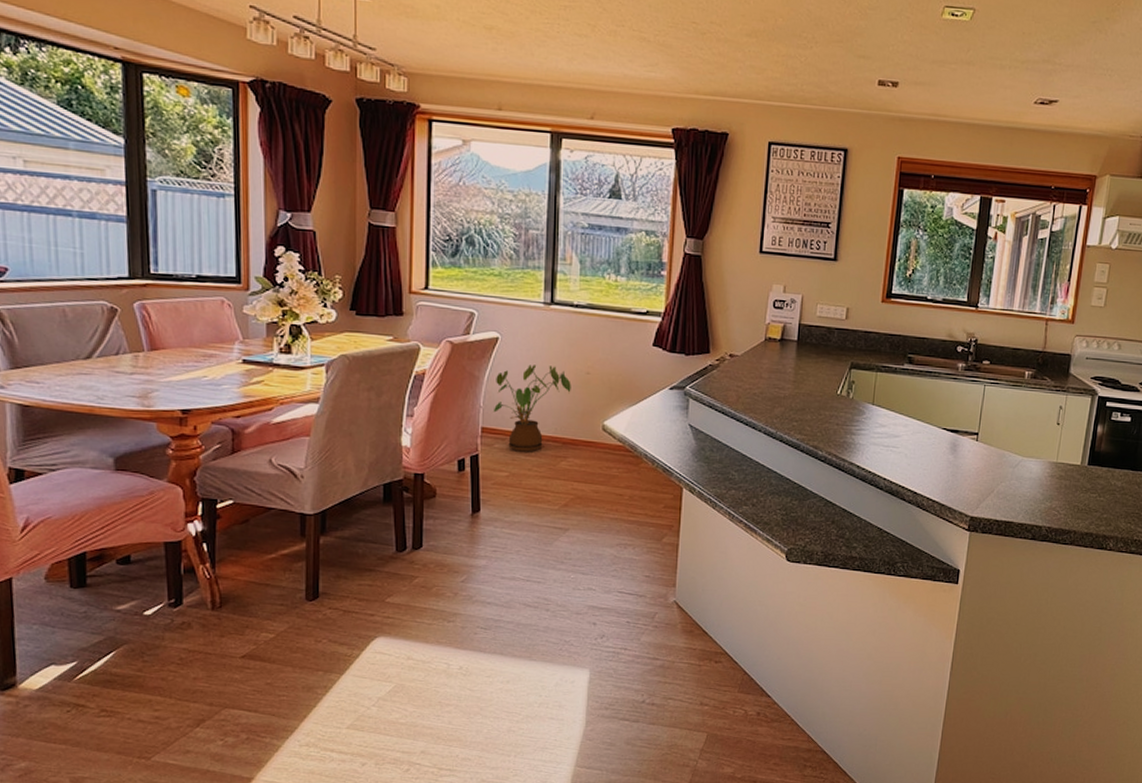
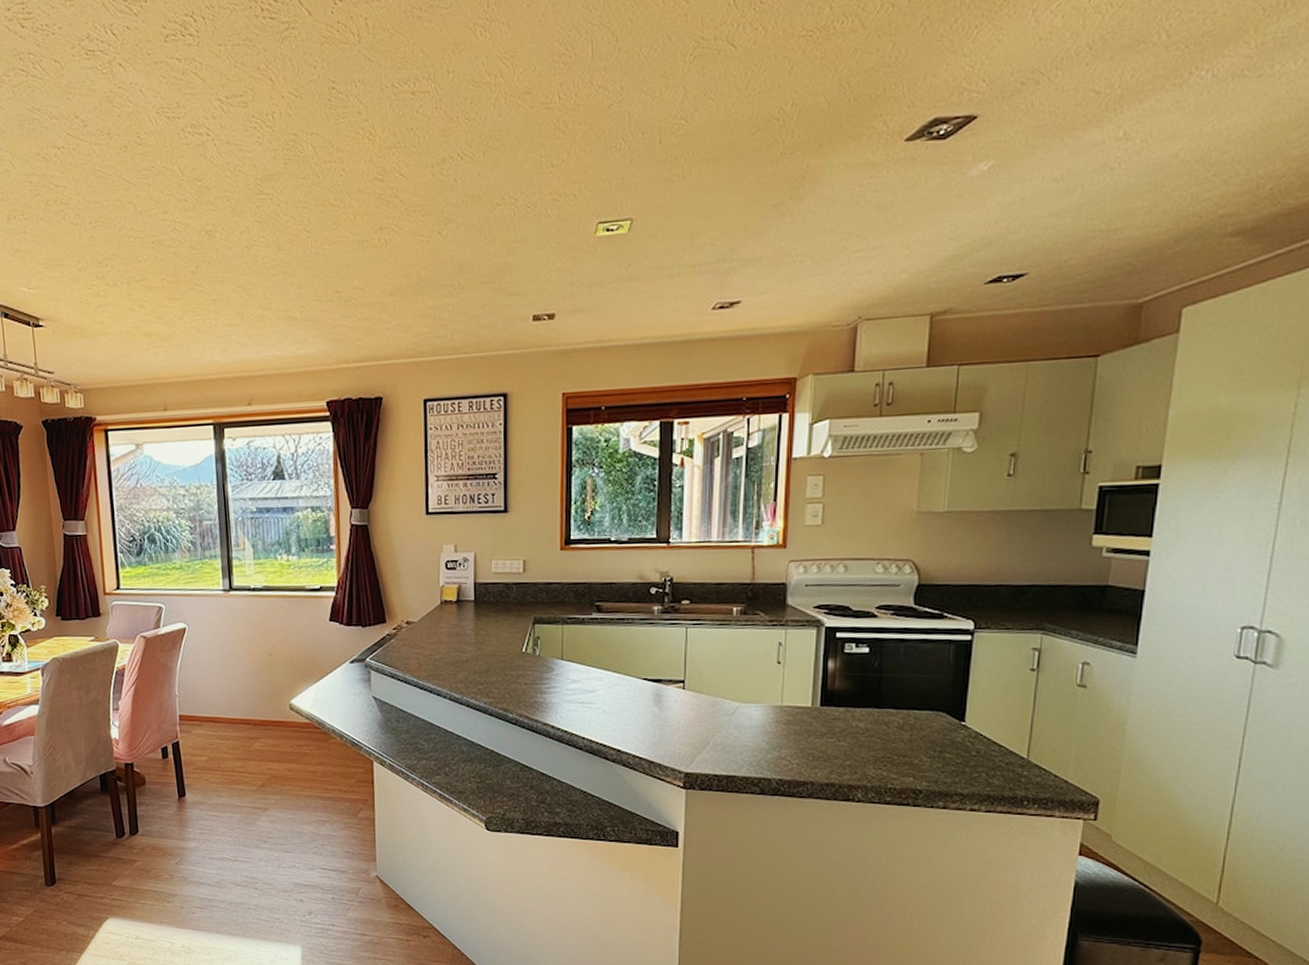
house plant: present [493,364,571,452] -> none [187,650,257,736]

